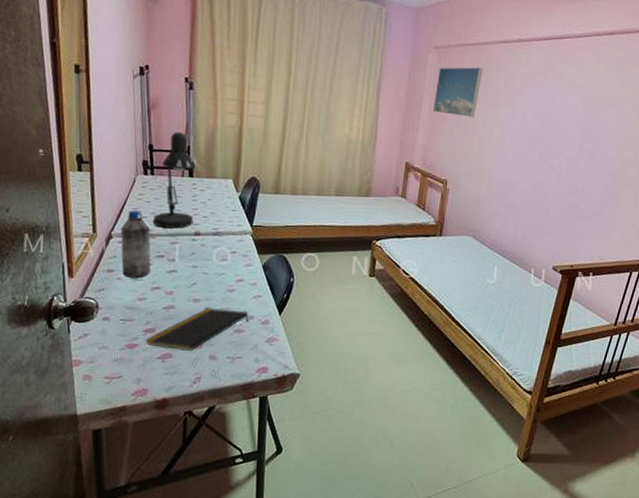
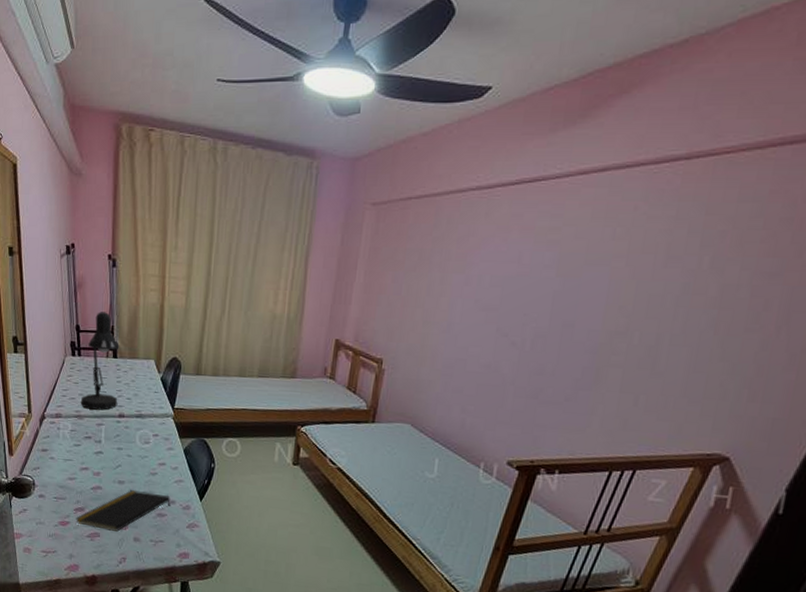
water bottle: present [120,210,151,278] -> none [52,391,80,458]
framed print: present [432,66,483,118] -> none [368,224,430,286]

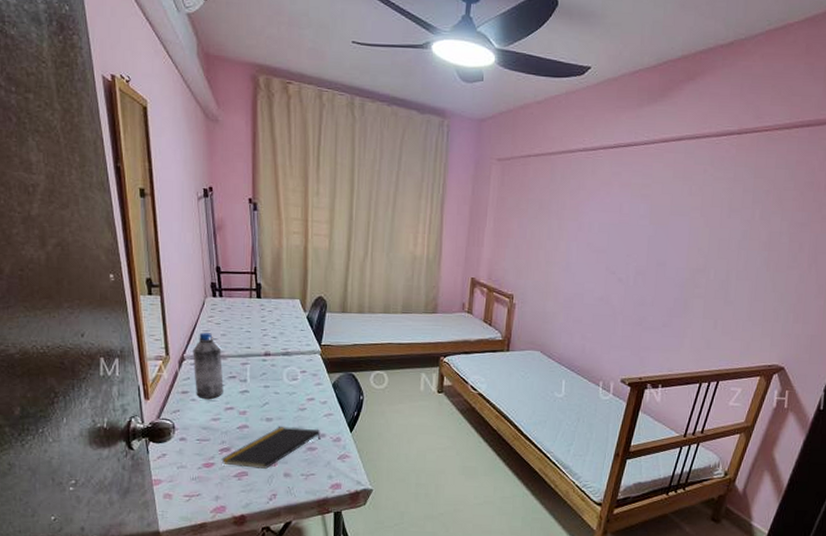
water bottle: none [52,391,80,458] -> present [193,332,224,399]
desk lamp: present [80,312,119,410] -> none [223,253,263,350]

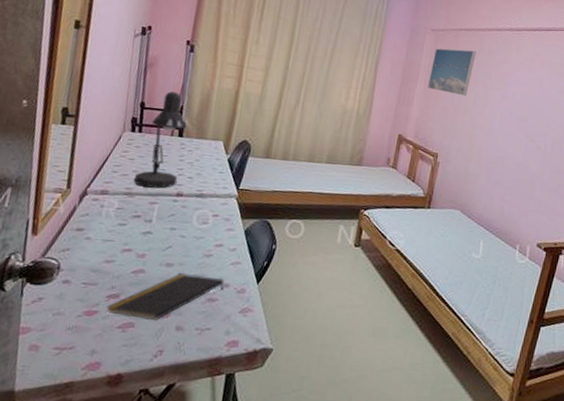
water bottle: present [193,332,224,399] -> none [92,167,130,239]
desk lamp: none [223,253,263,350] -> present [133,91,187,189]
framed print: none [497,178,548,231] -> present [427,48,476,97]

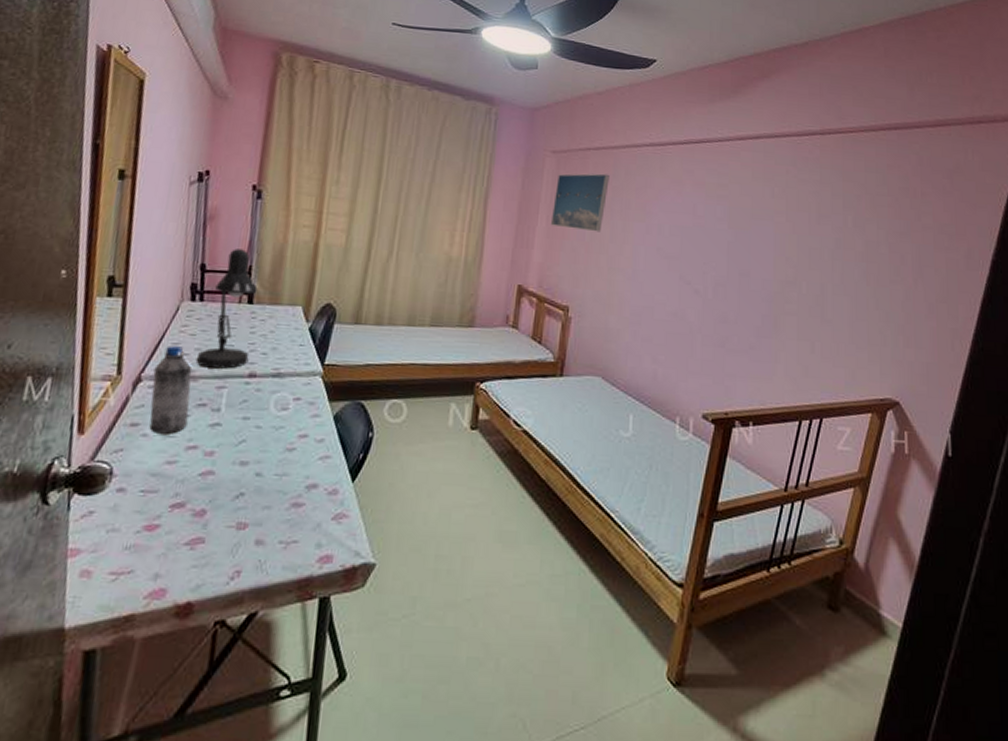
water bottle: none [92,167,130,239] -> present [149,346,193,434]
notepad: present [105,272,225,320] -> none [169,472,312,533]

